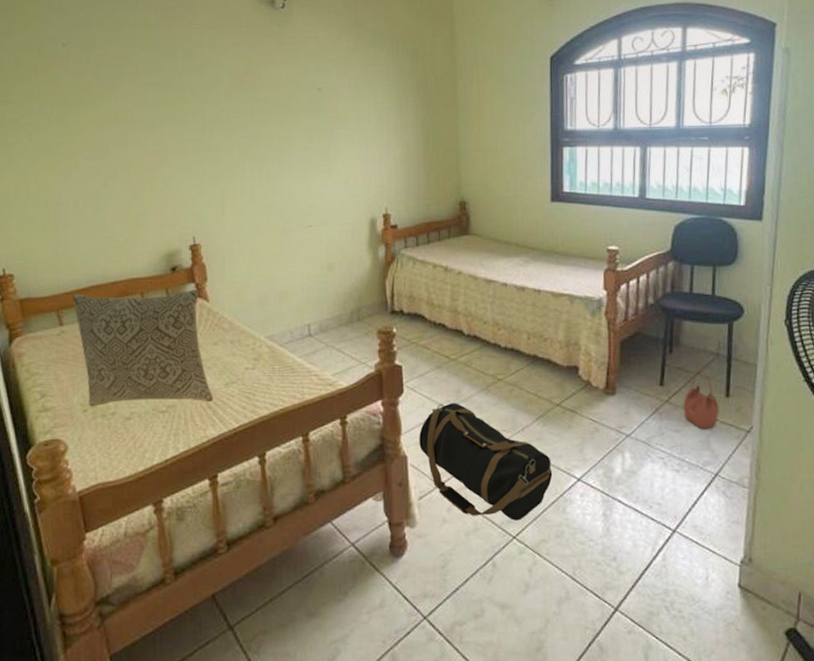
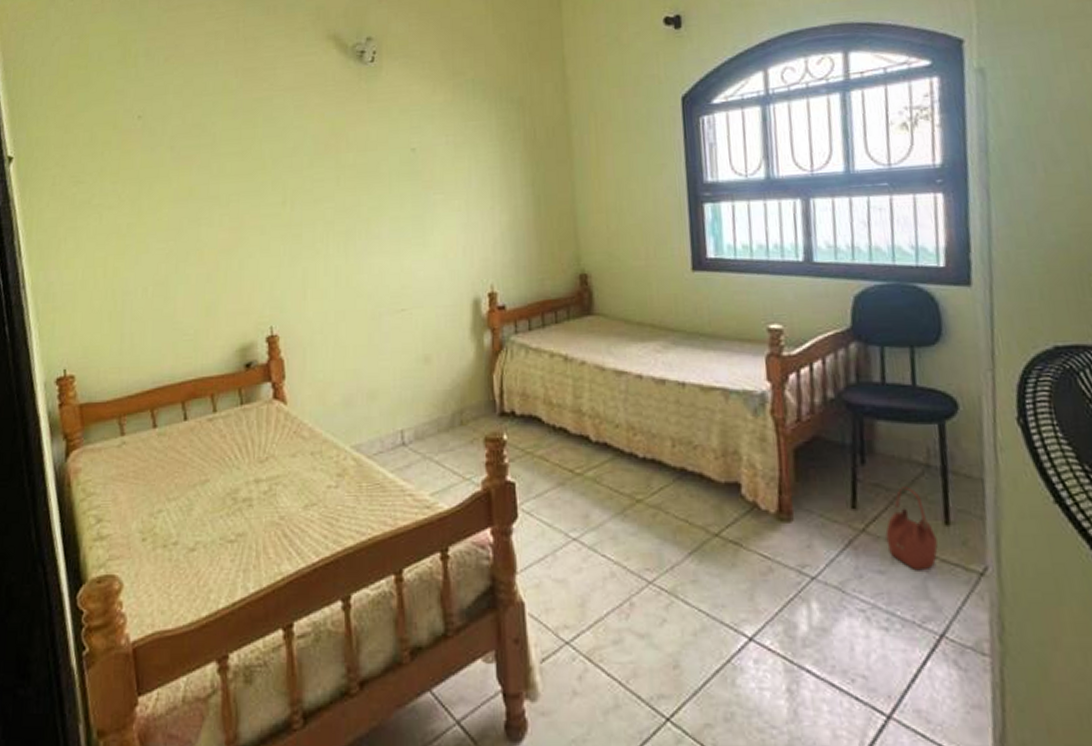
pillow: present [72,289,214,407] -> none [135,388,290,535]
duffel bag: present [419,403,553,521] -> none [539,532,715,695]

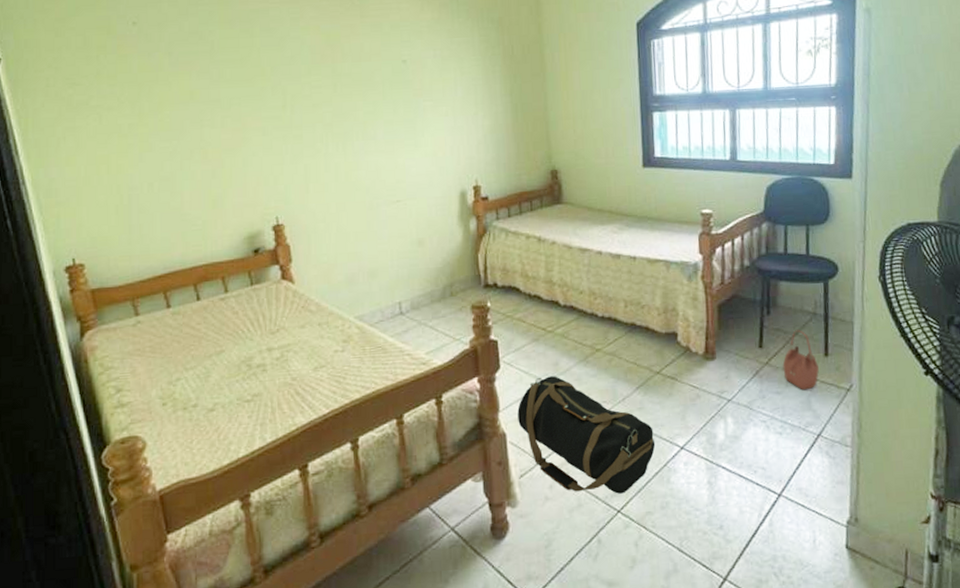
duffel bag: none [539,532,715,695] -> present [517,376,656,494]

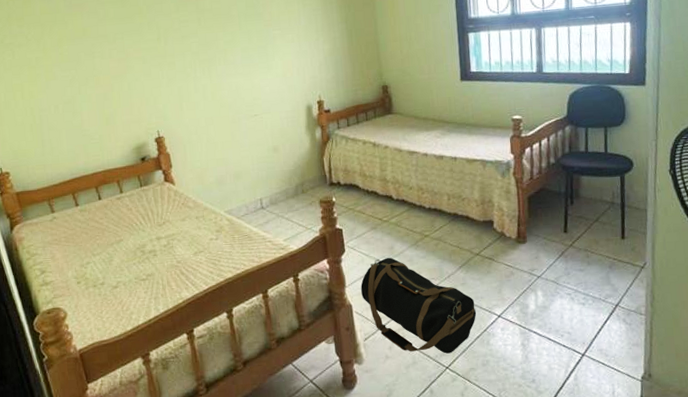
handbag: present [782,330,819,391] -> none [585,217,617,268]

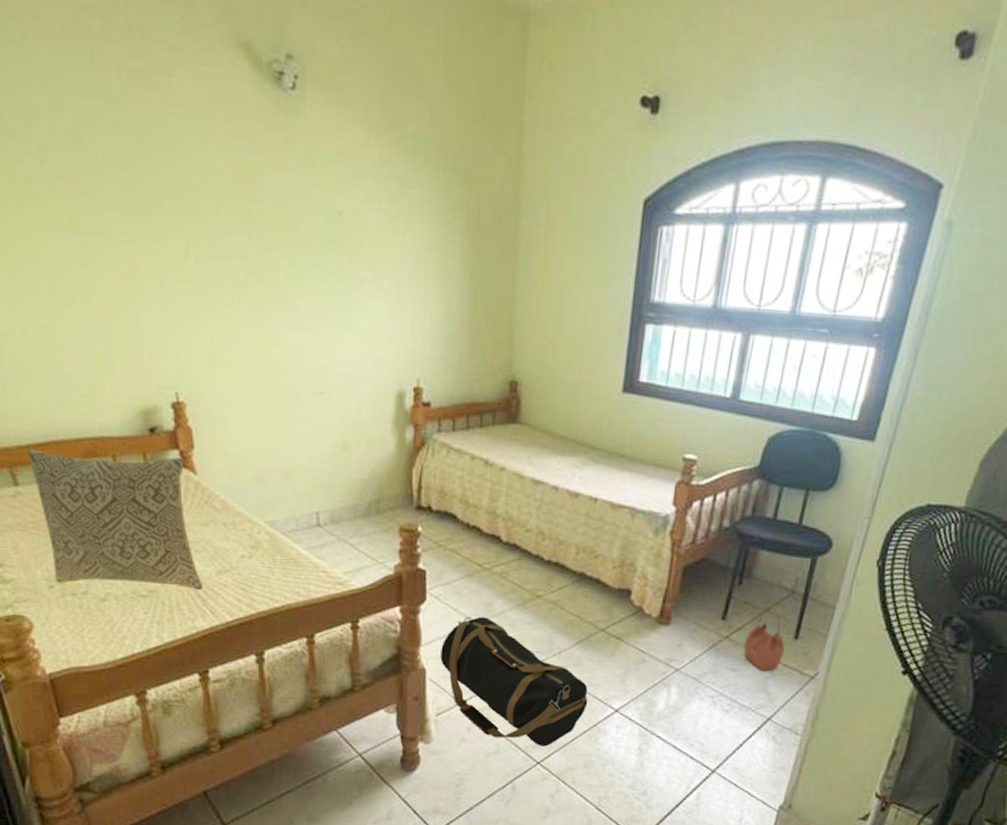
pillow: none [60,174,185,279] -> present [27,448,203,590]
handbag: none [585,217,617,268] -> present [743,606,785,672]

